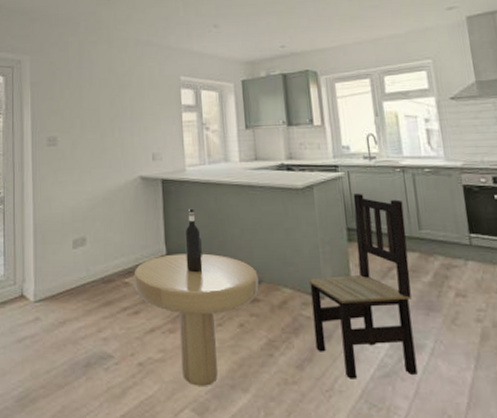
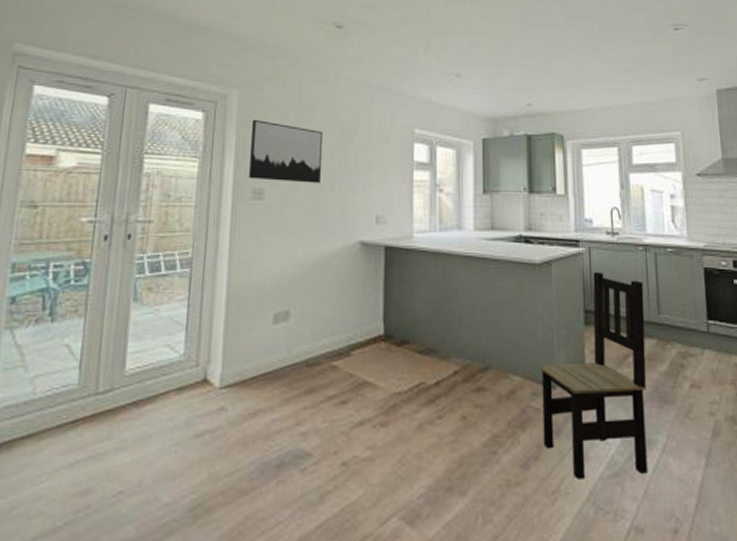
wall art: none [42,78,104,130] -> present [248,119,323,184]
dining table: present [133,208,259,386] -> none [343,281,486,489]

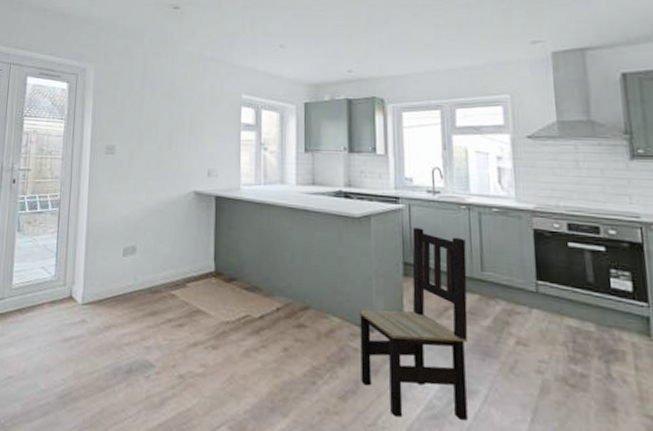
wall art: present [248,119,323,184] -> none [102,88,163,141]

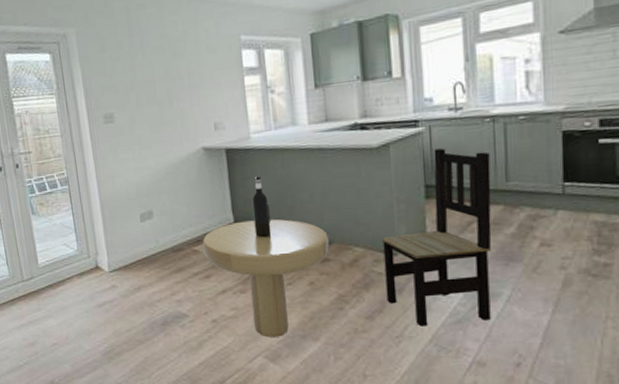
dining table: none [180,227,306,406] -> present [202,176,329,337]

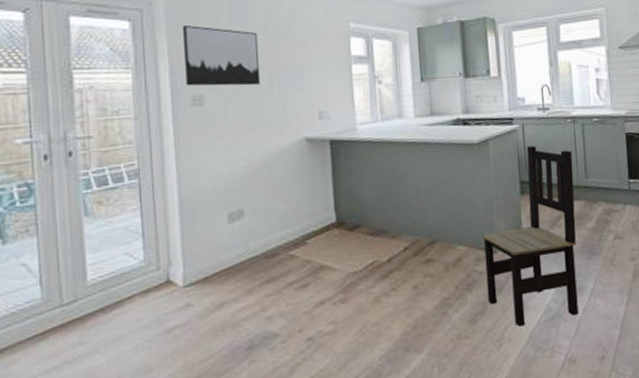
wall art: none [91,52,161,106] -> present [182,24,261,86]
dining table: present [202,176,329,337] -> none [300,170,434,354]

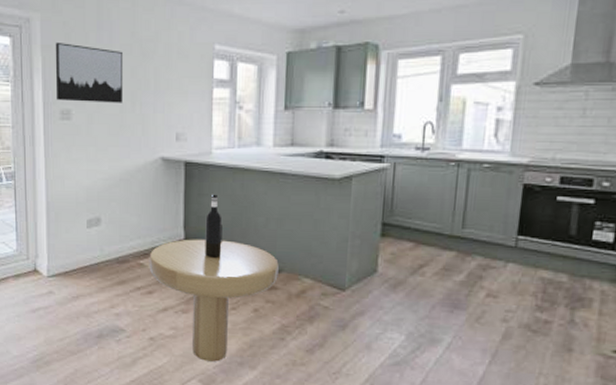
dining table: none [300,170,434,354] -> present [149,194,279,362]
dining chair: present [482,146,579,327] -> none [329,187,450,365]

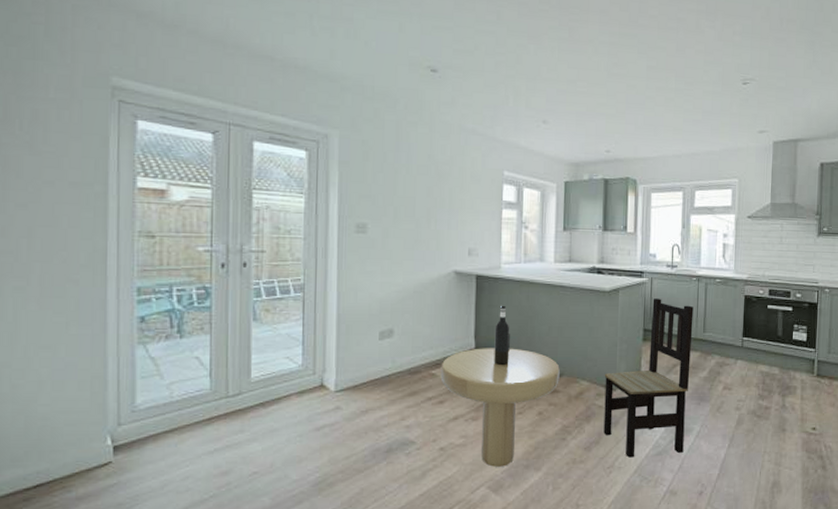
wall art: present [55,41,124,103] -> none [351,158,420,219]
dining chair: none [329,187,450,365] -> present [603,298,694,458]

